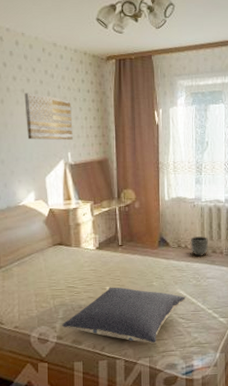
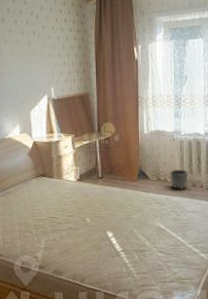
wall art: present [24,93,73,140] -> none [12,33,56,77]
pillow: present [62,287,185,344] -> none [44,218,165,277]

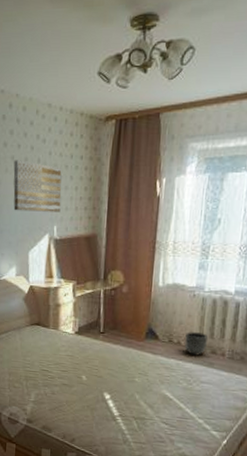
wall art: none [12,33,56,77] -> present [13,160,62,212]

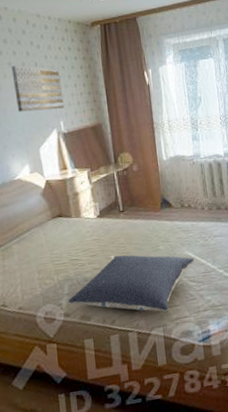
pillow: none [33,376,172,446] -> present [68,255,194,312]
planter: present [184,332,208,356] -> none [193,193,212,215]

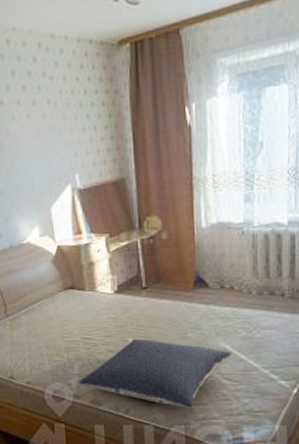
wall art: present [11,65,64,112] -> none [20,103,81,163]

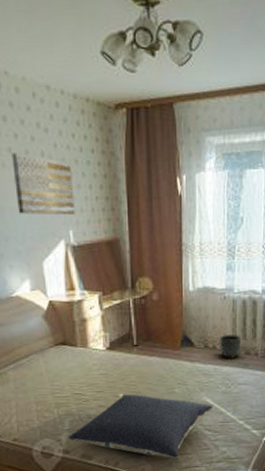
wall art: none [20,103,81,163] -> present [11,153,75,215]
planter: none [238,273,263,300] -> present [220,335,241,358]

